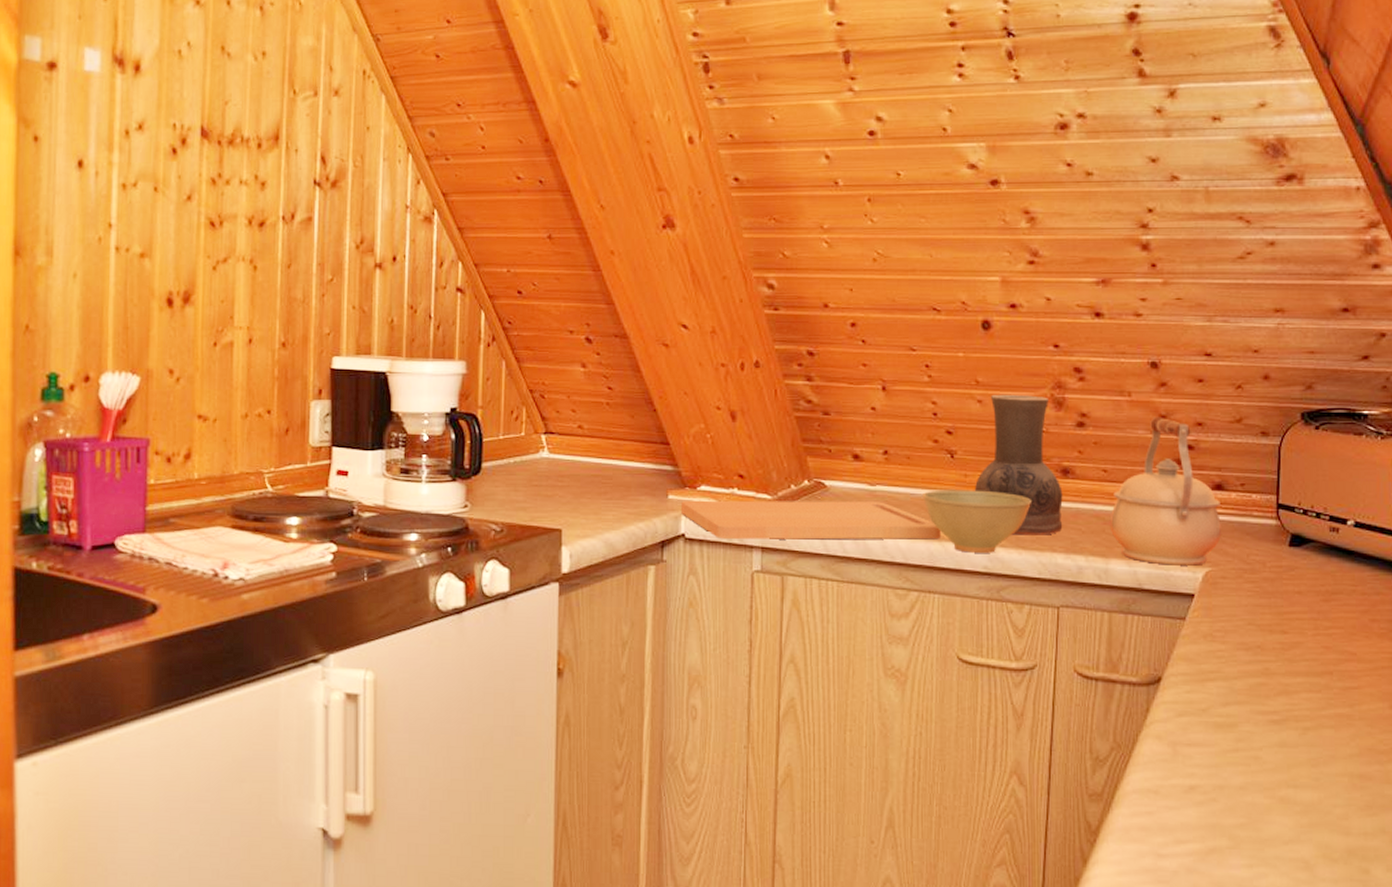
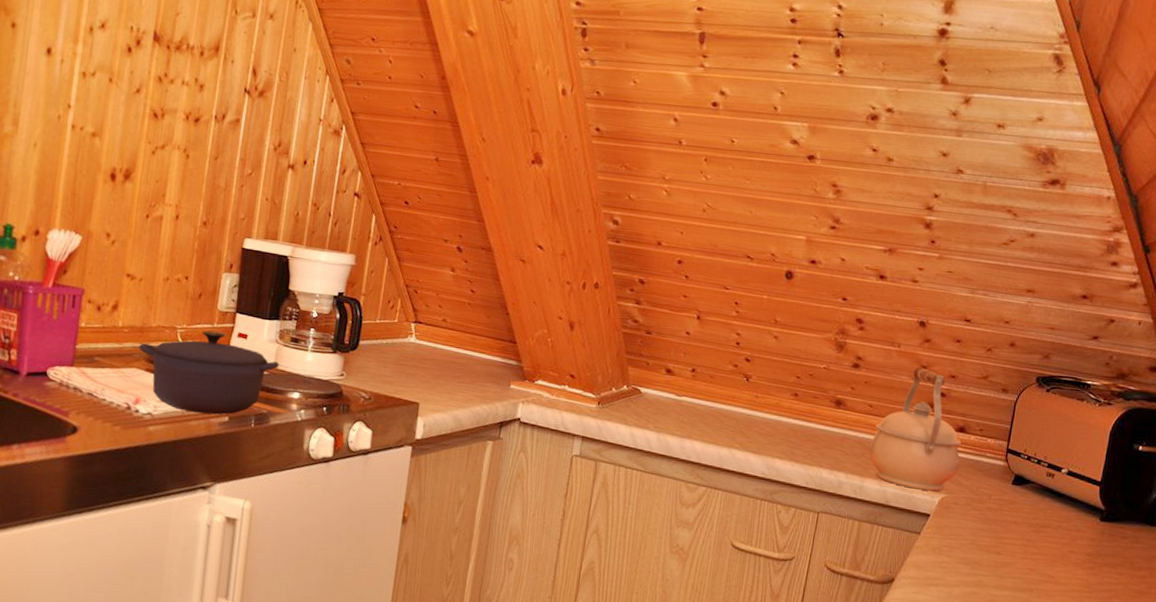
cooking pot: none [220,470,390,571] -> present [139,330,280,415]
cutting board: present [681,500,942,540] -> none [520,391,731,446]
bowl: present [923,490,1031,553] -> none [719,406,808,463]
vase: present [974,394,1063,535] -> none [762,333,834,453]

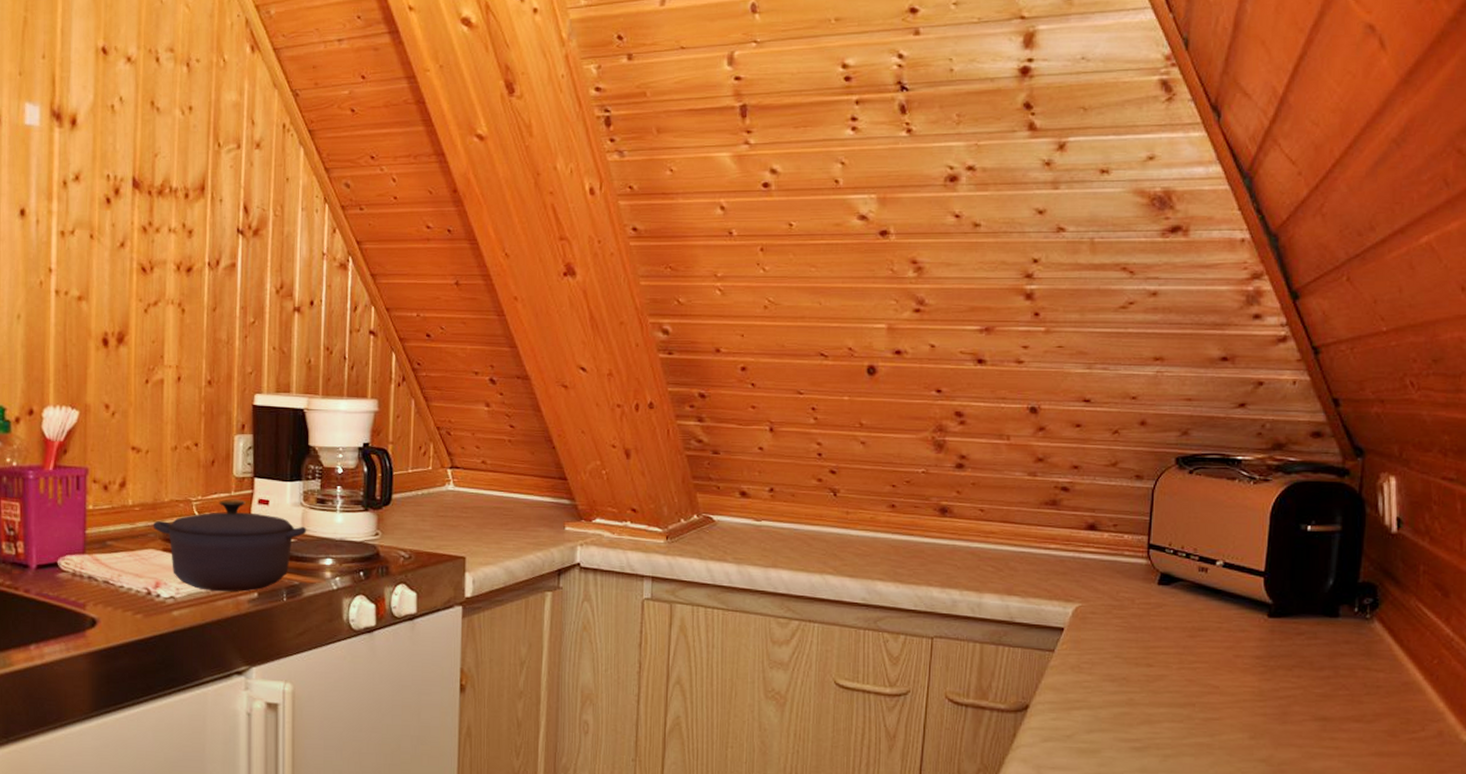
kettle: present [868,366,962,492] -> none [984,459,1093,601]

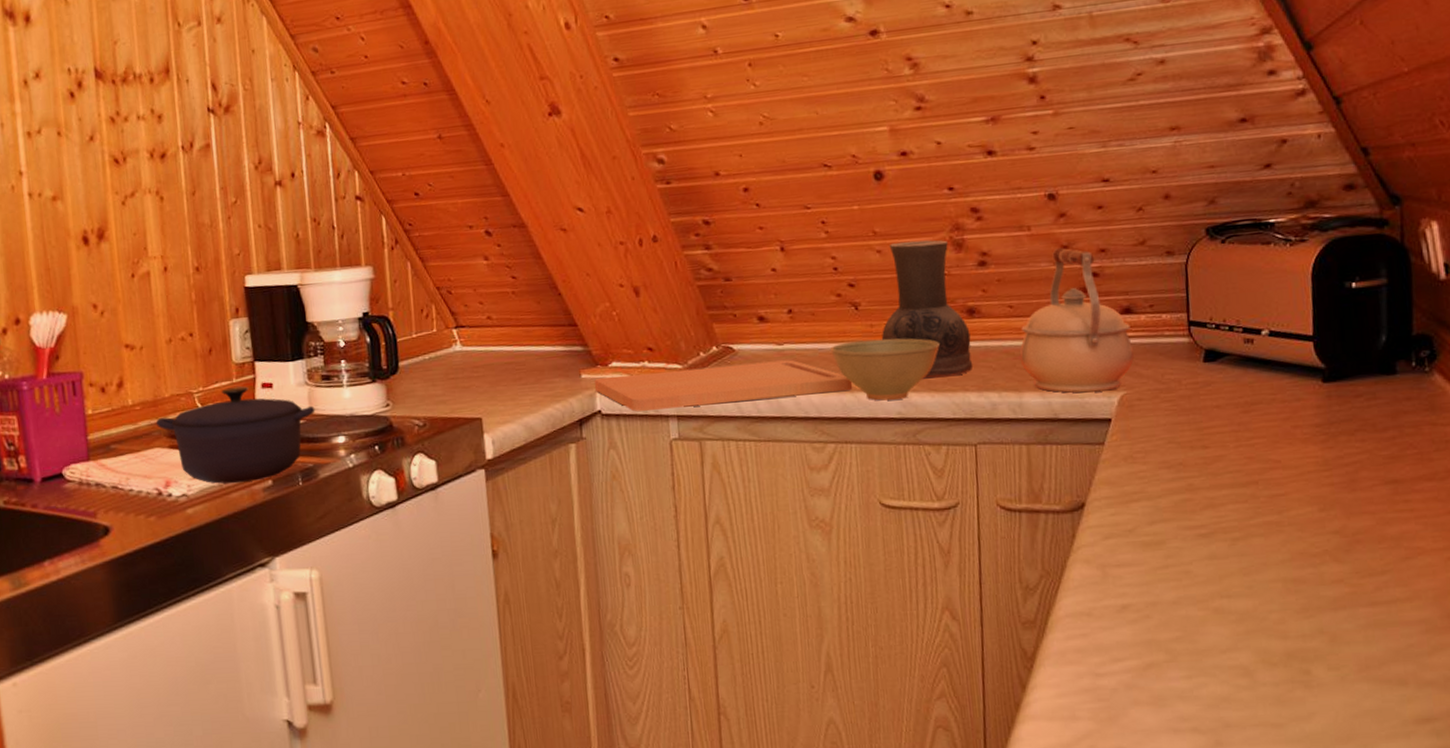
cutting board: none [577,532,823,572] -> present [595,359,853,412]
bowl: none [806,526,910,586] -> present [831,338,939,401]
vase: none [855,436,940,570] -> present [881,240,973,378]
kettle: none [984,459,1093,601] -> present [1019,247,1134,393]

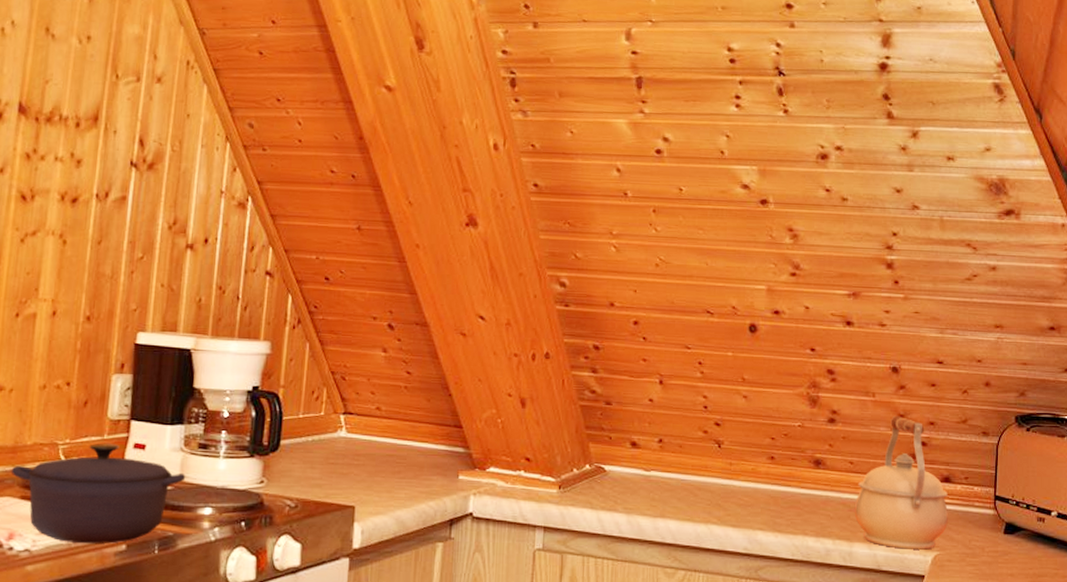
cutting board: present [595,359,853,412] -> none [470,481,708,522]
bowl: present [831,338,939,401] -> none [692,476,787,536]
vase: present [881,240,973,378] -> none [737,391,815,520]

